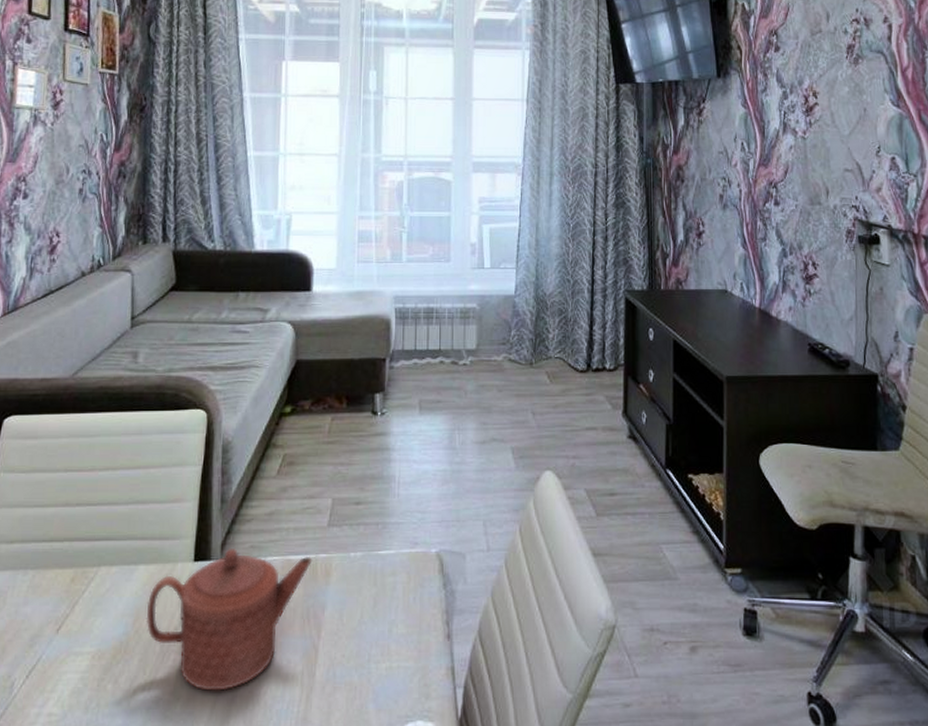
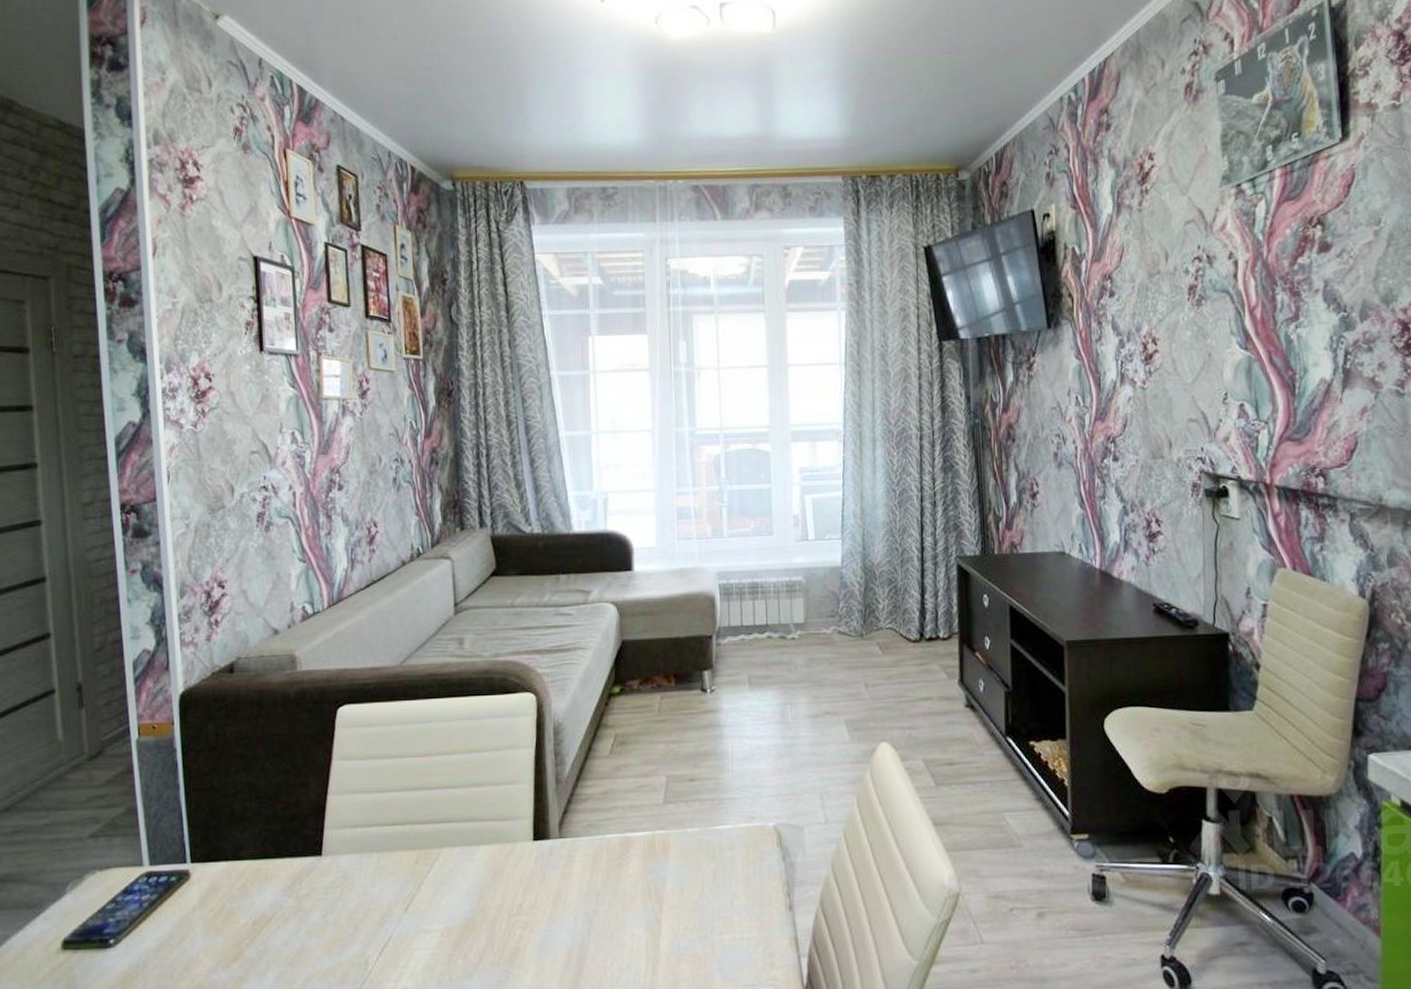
teapot: present [146,547,313,691] -> none [490,826,650,964]

